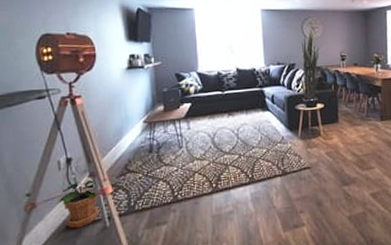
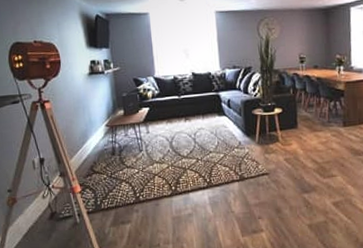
potted plant: present [58,179,100,229] -> none [34,179,71,223]

